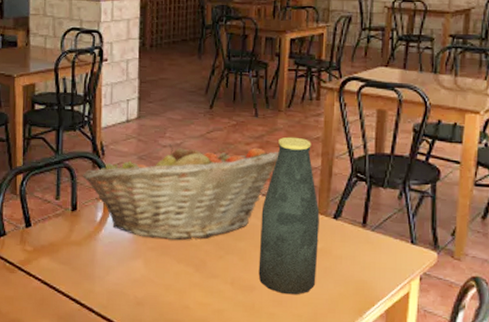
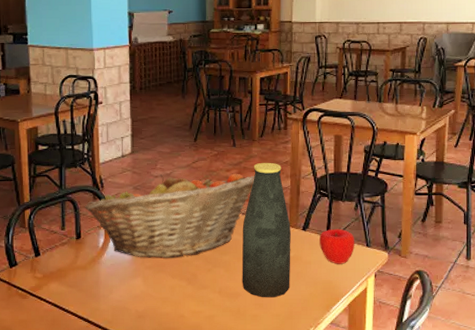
apple: none [353,219,396,262] -> present [319,228,354,264]

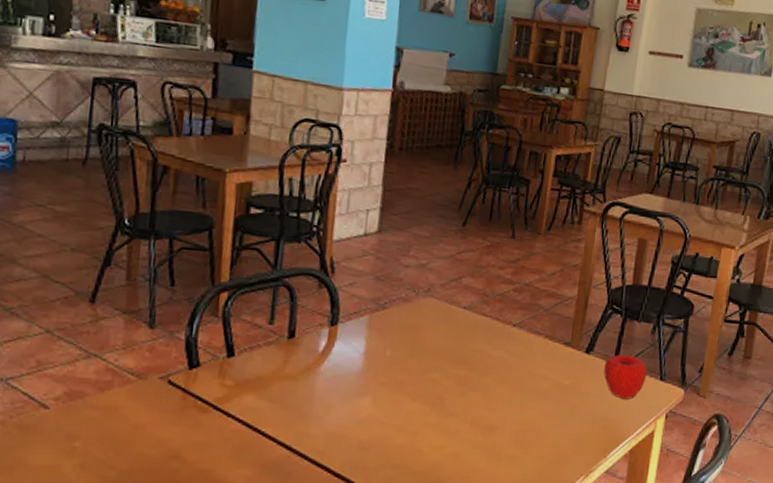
fruit basket: present [84,173,255,258] -> none [304,264,535,374]
bottle: present [242,162,291,298] -> none [501,262,572,436]

